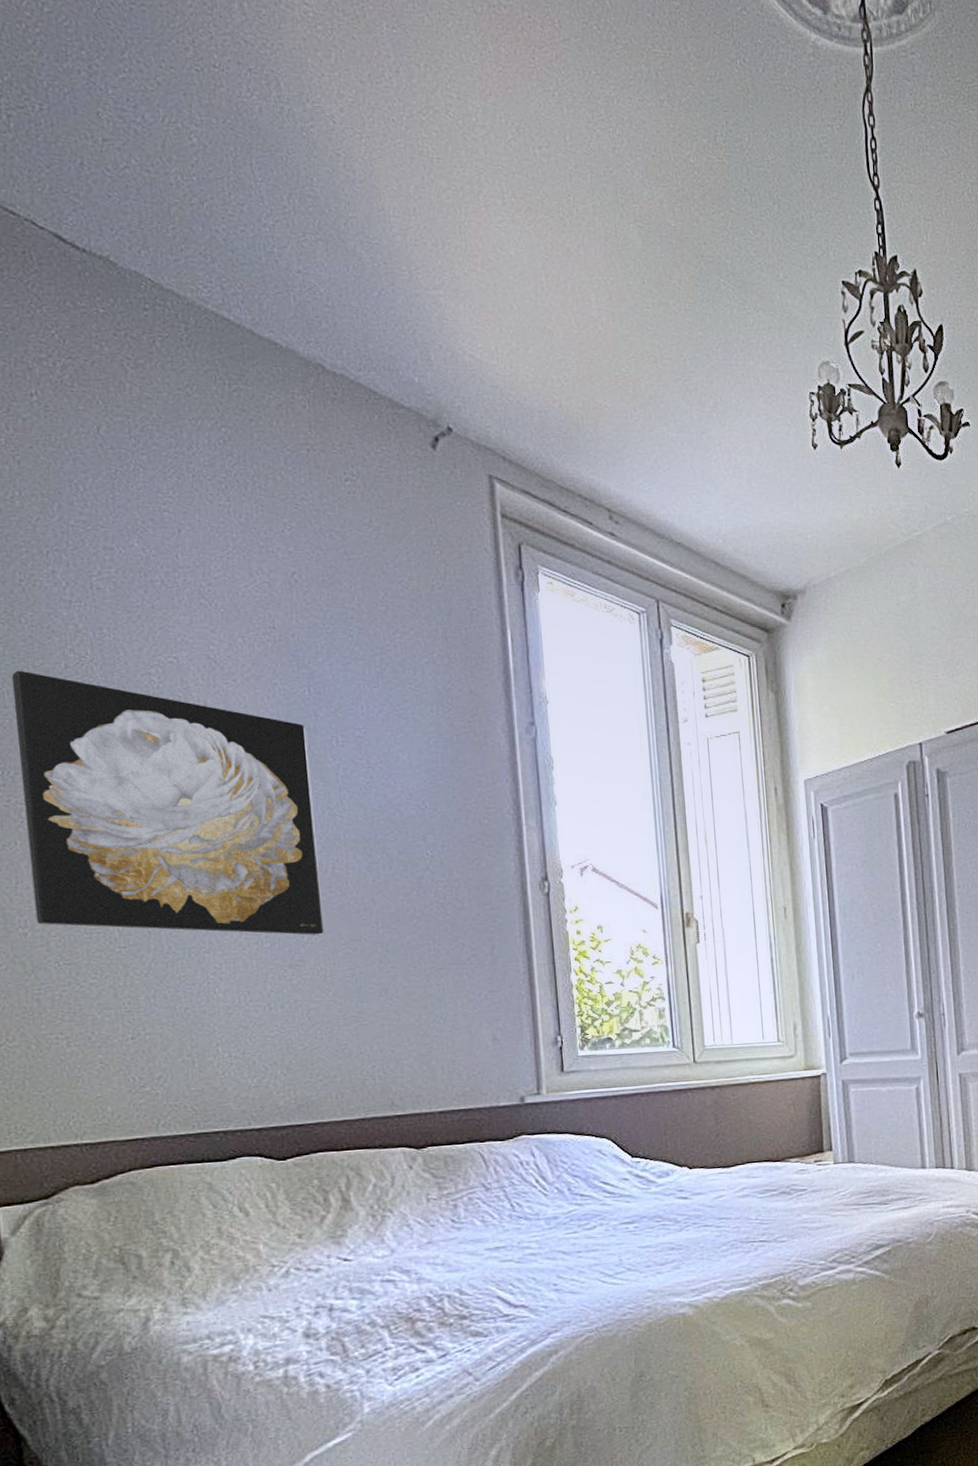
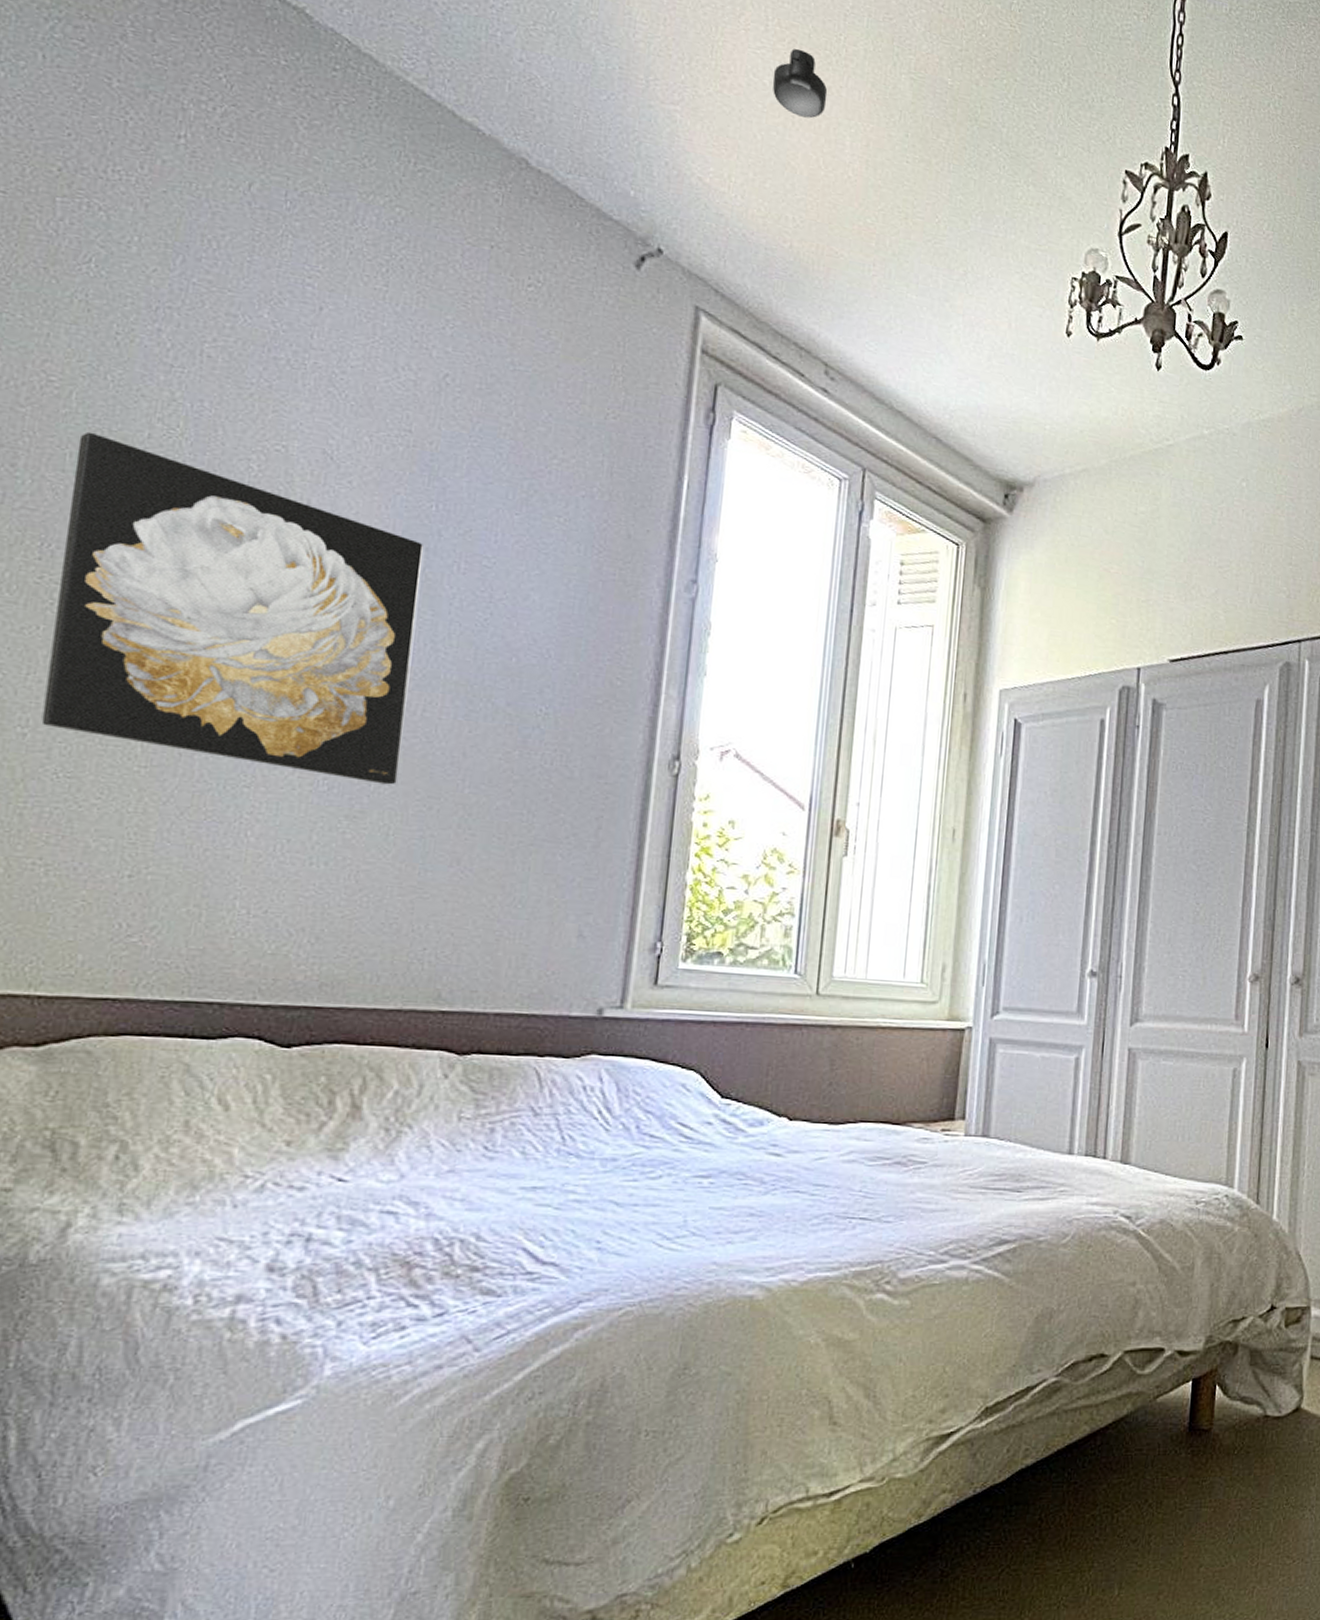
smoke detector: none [517,216,568,281] -> present [772,48,828,119]

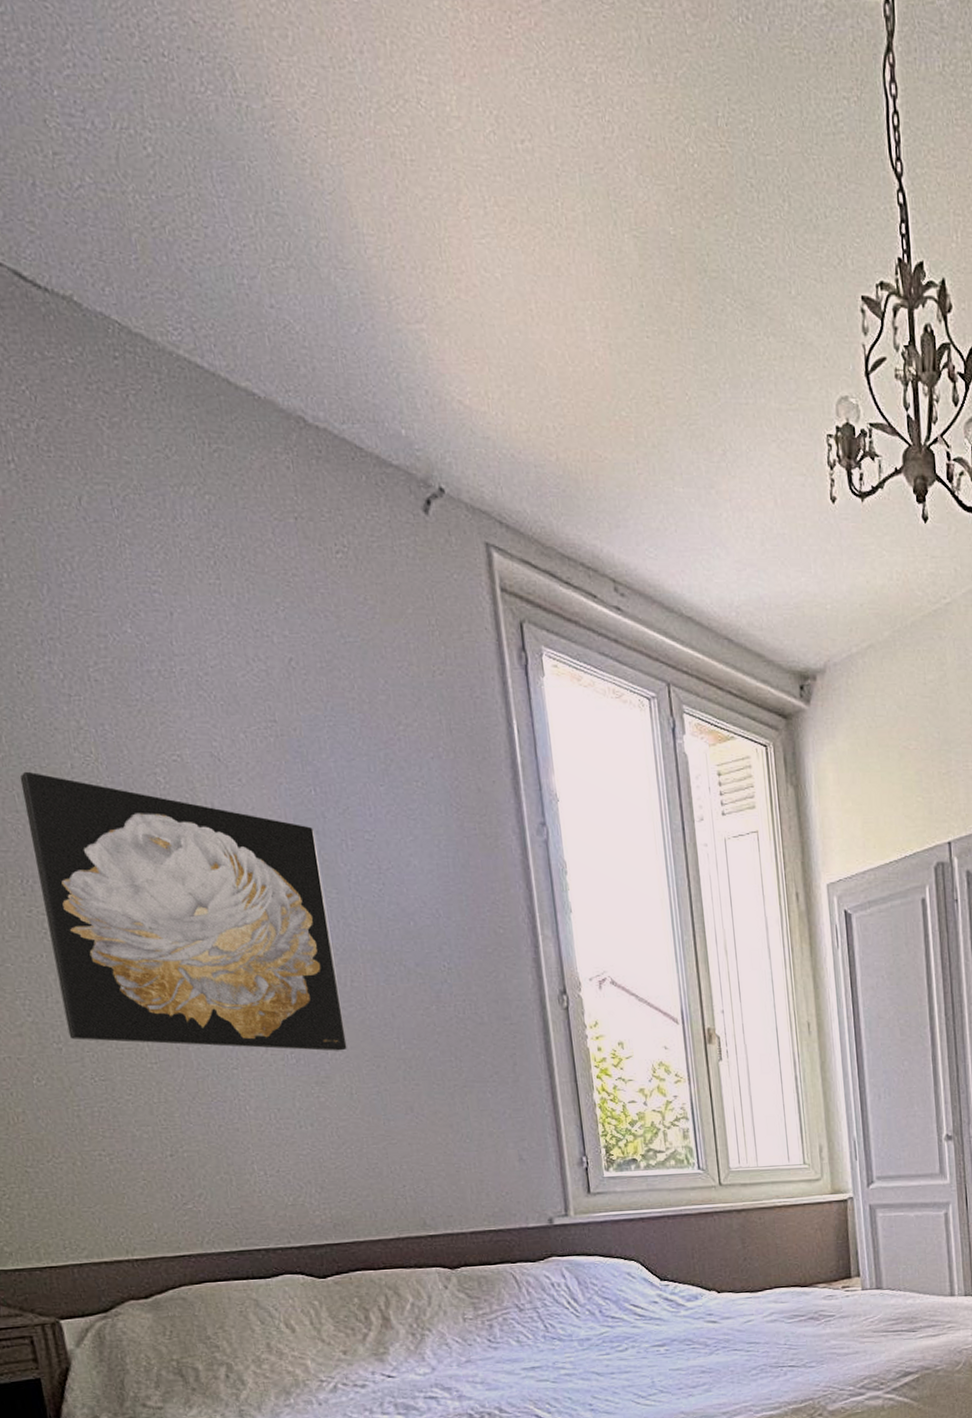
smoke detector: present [772,48,828,119] -> none [502,228,559,308]

